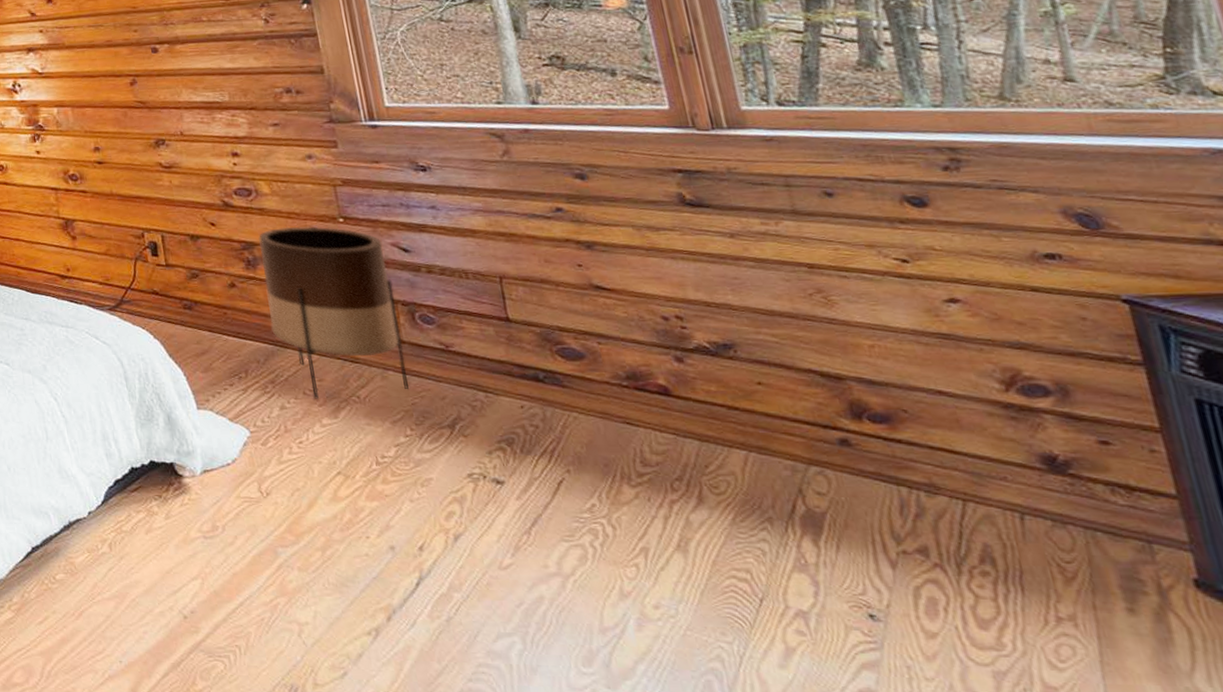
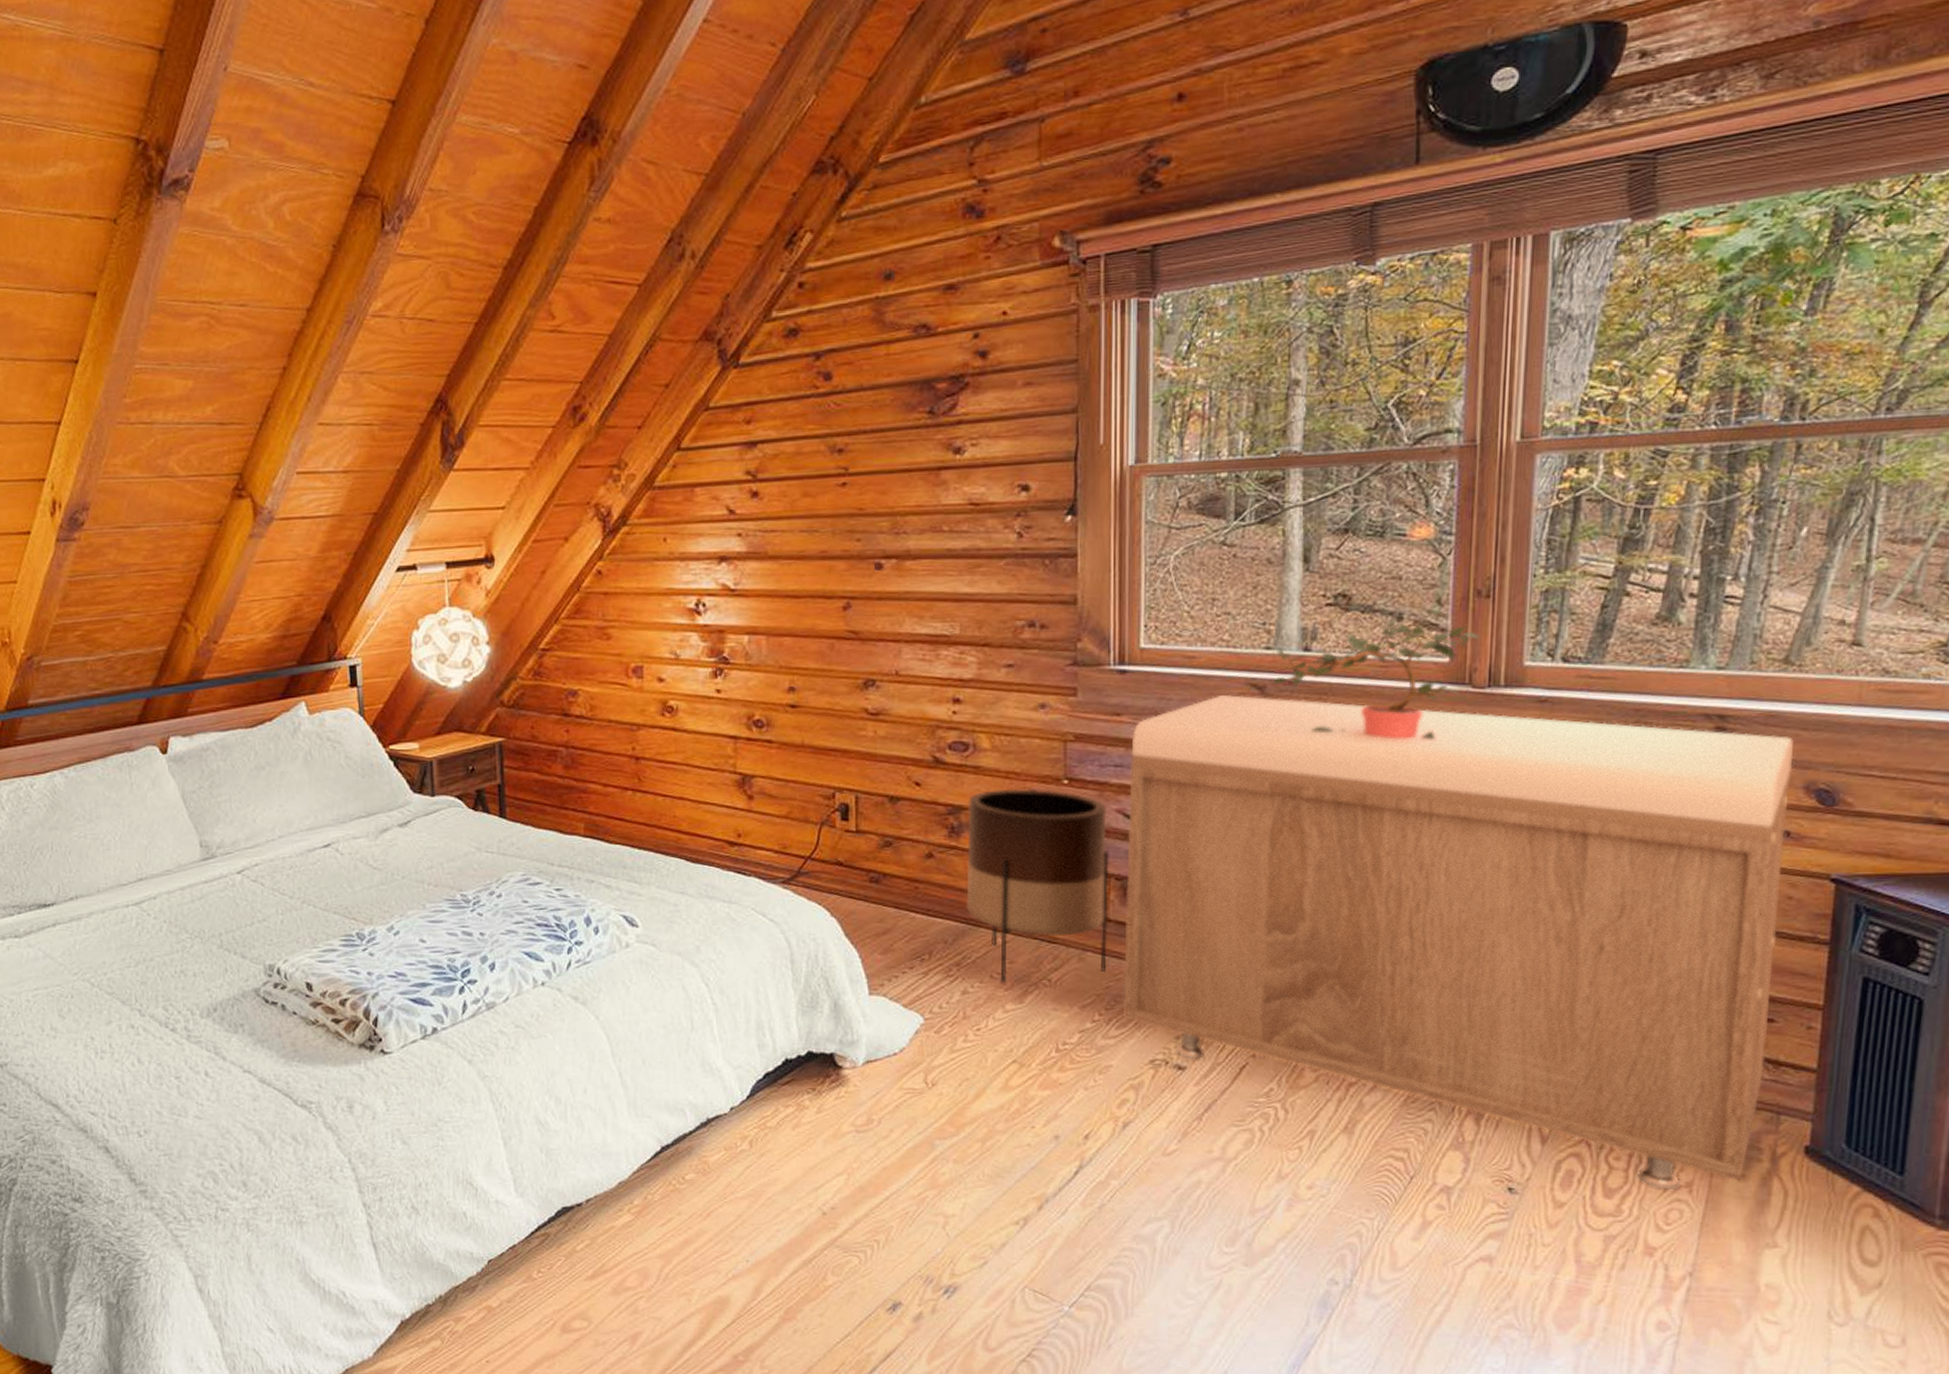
storage bench: none [392,143,1131,624] -> present [1123,695,1794,1191]
potted plant: none [507,75,694,177] -> present [1271,620,1481,740]

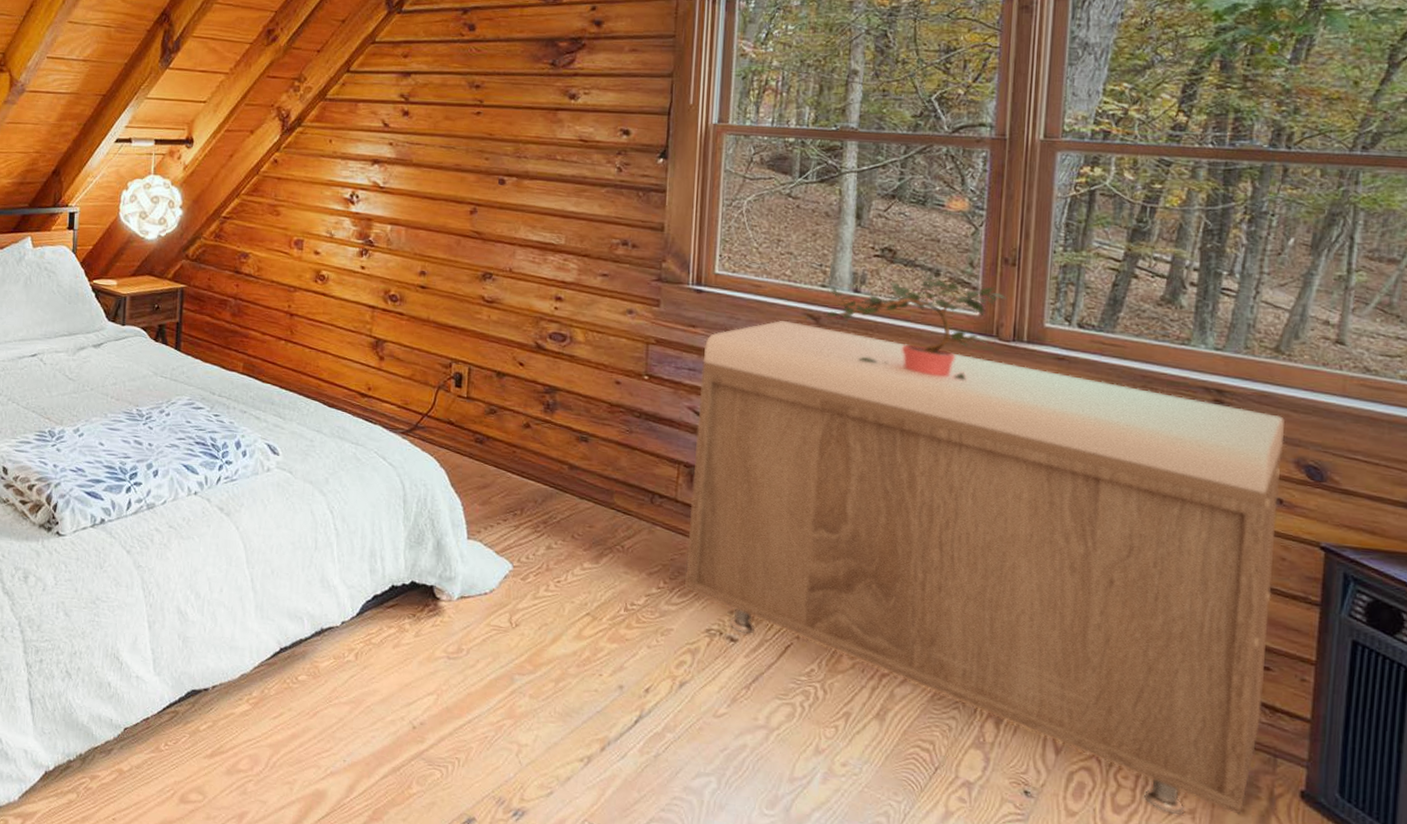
planter: present [966,788,1109,983] -> none [555,376,680,545]

